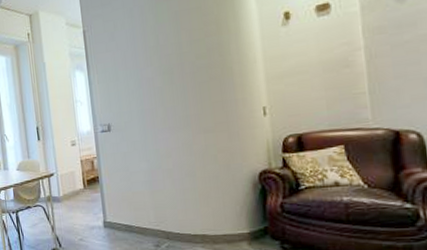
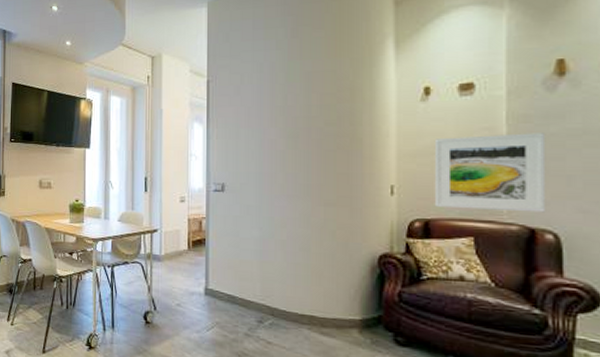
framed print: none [298,41,408,122] -> present [434,133,546,213]

